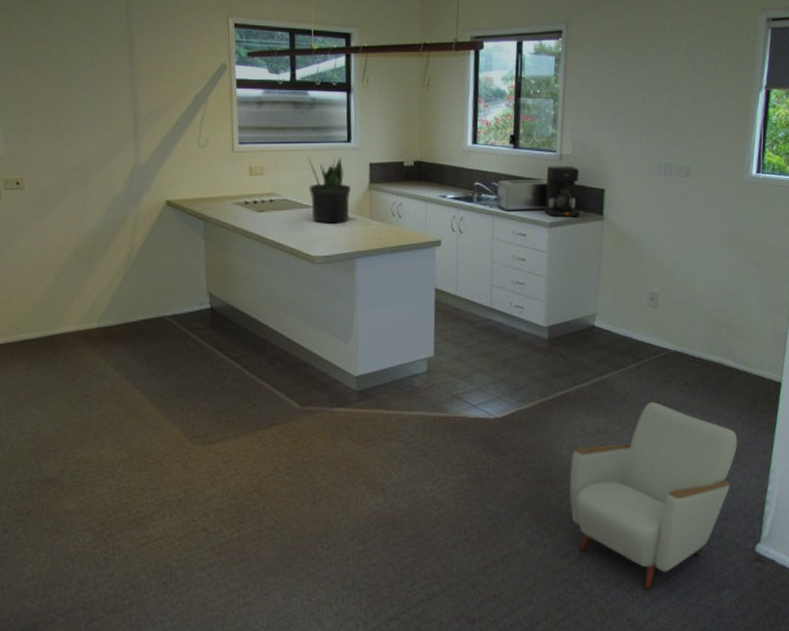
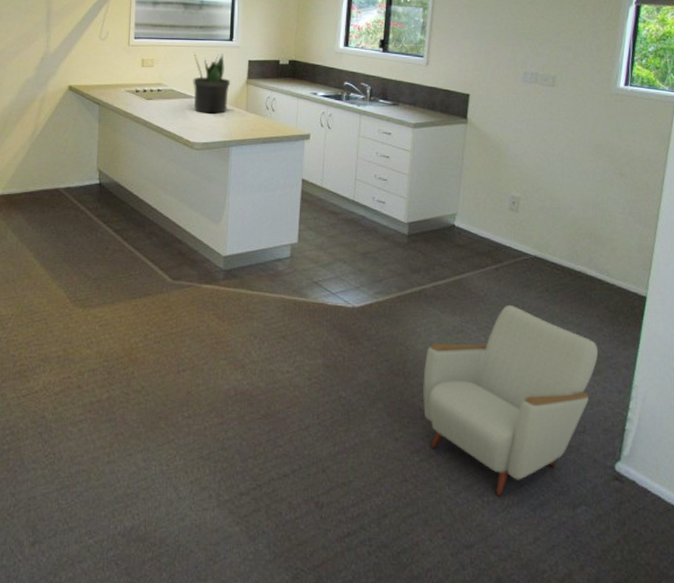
toaster: present [497,180,548,213] -> none [365,81,414,112]
coffee maker: present [544,166,580,218] -> none [410,70,446,120]

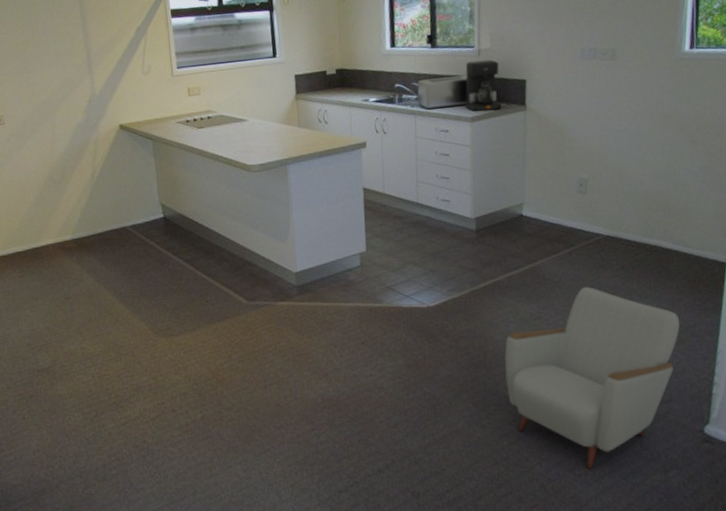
planter: present [193,52,230,114] -> none [238,72,279,135]
toaster: none [365,81,414,112] -> present [417,75,468,111]
coffee maker: none [410,70,446,120] -> present [465,59,502,112]

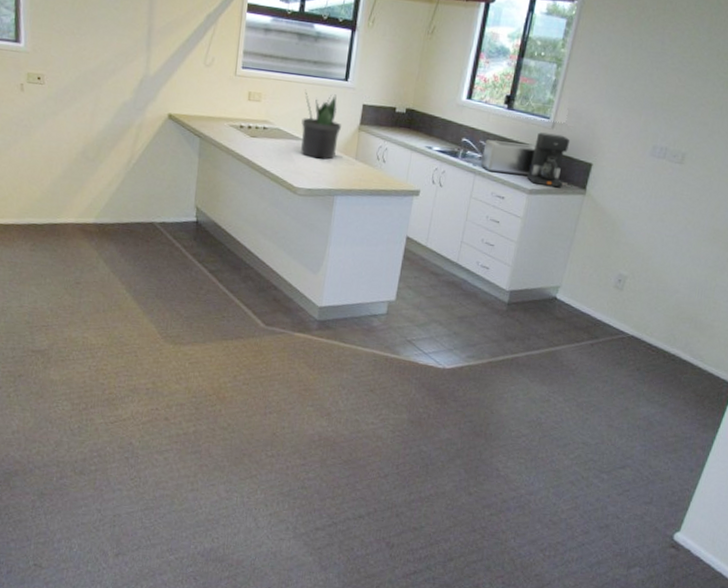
planter: none [238,72,279,135] -> present [301,89,341,160]
armchair: present [504,286,680,469] -> none [500,380,679,552]

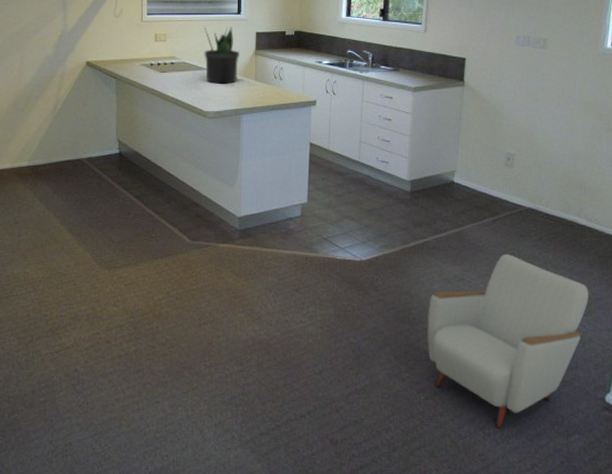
toaster: present [481,140,536,177] -> none [367,49,414,78]
armchair: none [500,380,679,552] -> present [427,253,589,429]
coffee maker: present [527,132,570,188] -> none [410,37,443,83]

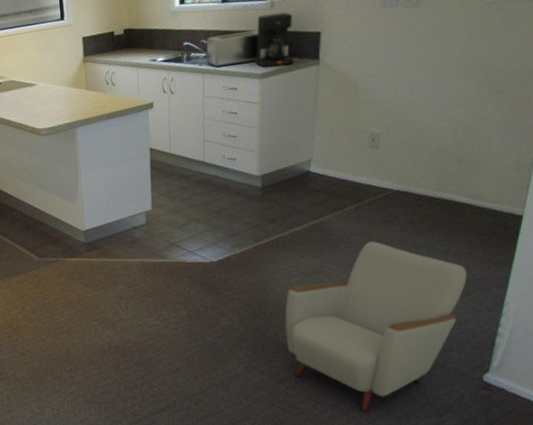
planter: present [204,26,239,84] -> none [27,35,68,99]
toaster: none [367,49,414,78] -> present [206,30,259,68]
coffee maker: none [410,37,443,83] -> present [256,12,294,68]

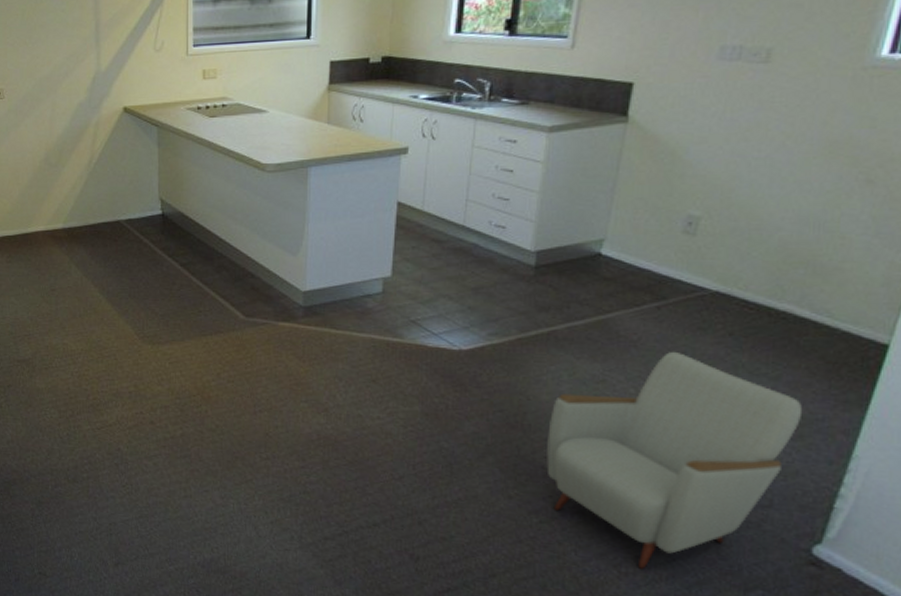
toaster: present [206,30,259,68] -> none [482,73,553,115]
coffee maker: present [256,12,294,68] -> none [545,54,599,120]

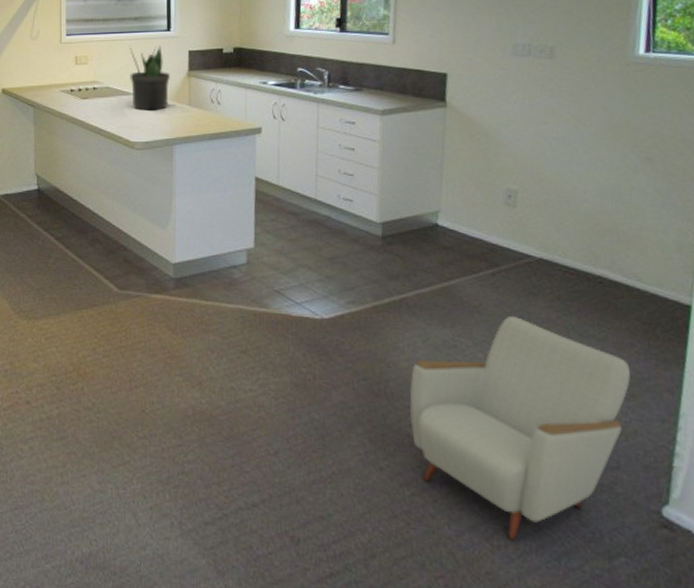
planter: none [263,56,308,129] -> present [129,45,170,110]

